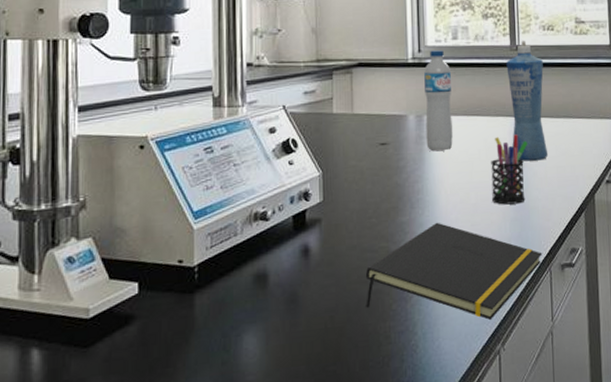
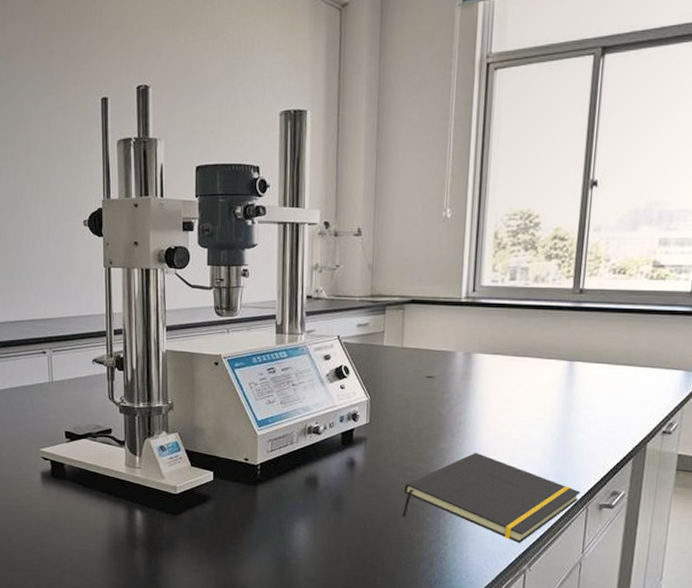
water bottle: present [424,50,453,152] -> none [472,290,505,388]
pen holder: present [491,134,528,205] -> none [534,378,580,444]
squeeze bottle: present [506,40,549,161] -> none [561,283,608,405]

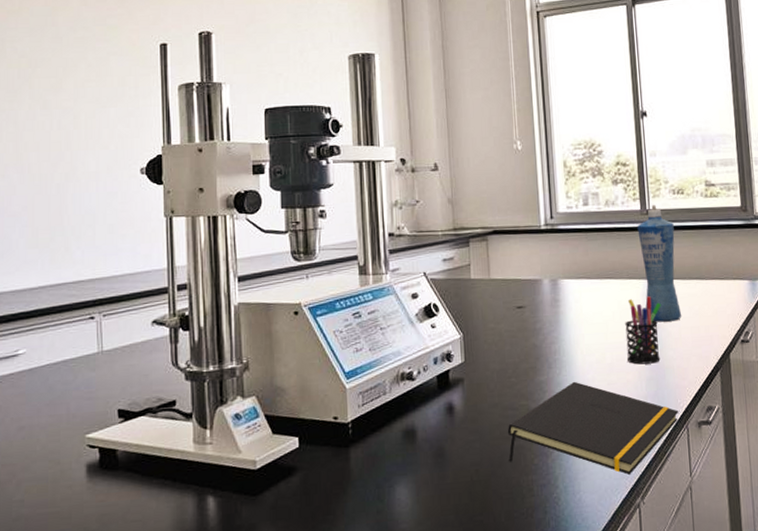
pen holder: none [534,378,580,444] -> present [625,296,661,365]
squeeze bottle: none [561,283,608,405] -> present [637,204,682,322]

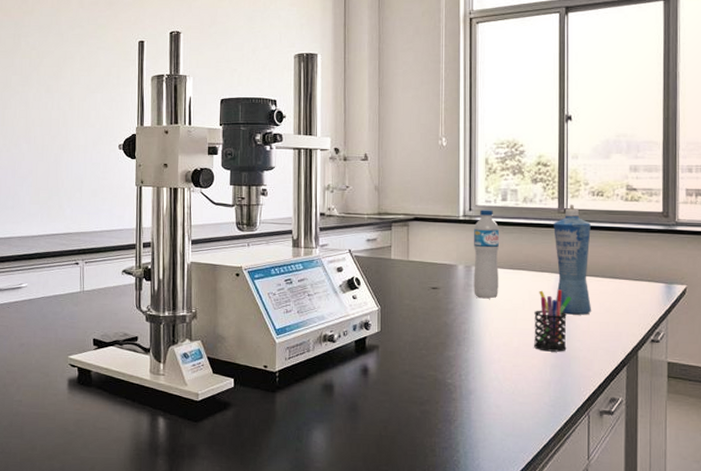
notepad: present [507,381,679,475] -> none [415,359,581,450]
water bottle: none [557,216,587,314] -> present [474,210,499,299]

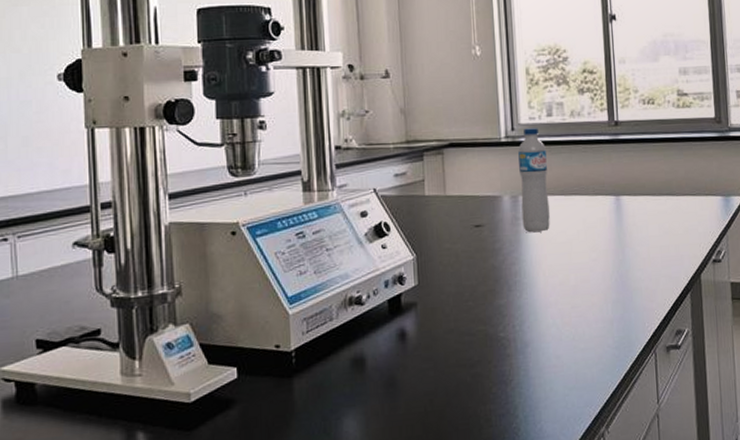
pen holder: present [534,289,572,352] -> none [590,213,629,286]
squeeze bottle: present [553,204,592,315] -> none [604,115,651,241]

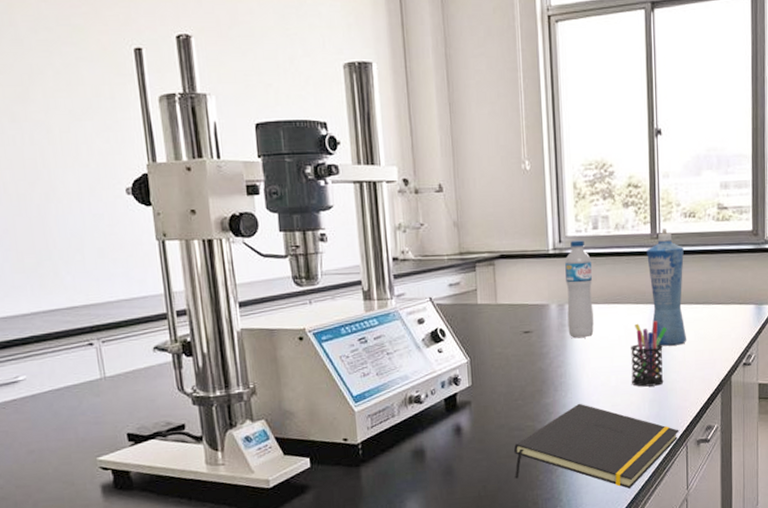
notepad: none [463,304,647,403] -> present [513,403,679,489]
pen holder: none [590,213,629,286] -> present [631,321,667,387]
squeeze bottle: none [604,115,651,241] -> present [647,228,687,346]

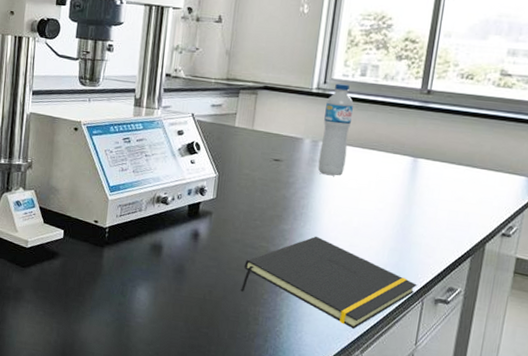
pen holder: present [631,321,667,387] -> none [374,172,422,237]
squeeze bottle: present [647,228,687,346] -> none [403,85,455,202]

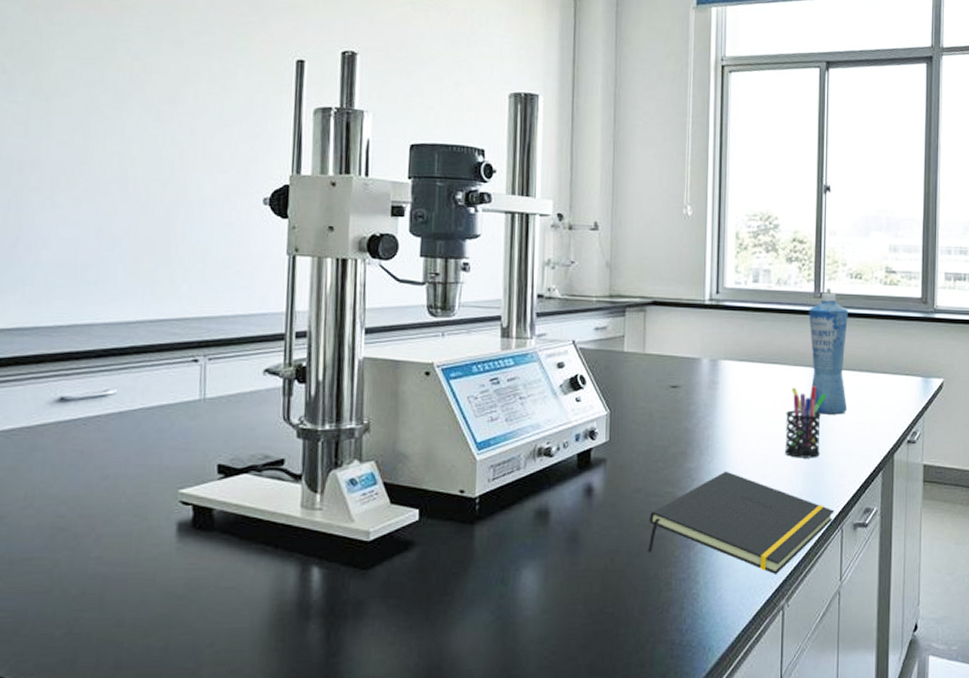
water bottle: present [317,83,354,176] -> none [719,293,749,398]
pen holder: none [374,172,422,237] -> present [785,386,826,458]
squeeze bottle: none [403,85,455,202] -> present [809,287,848,415]

